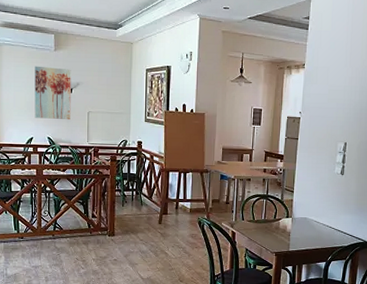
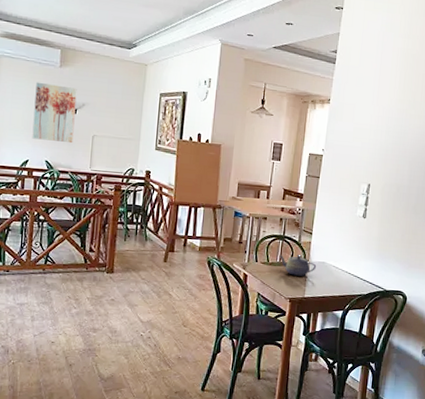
teapot: none [264,212,299,232] -> present [279,255,317,276]

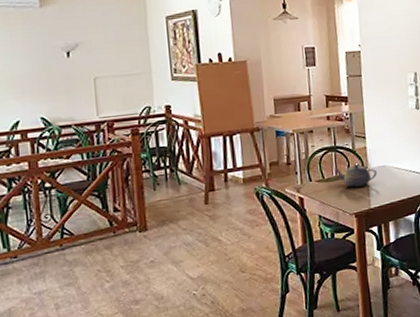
wall art: present [32,82,77,144] -> none [13,28,71,96]

